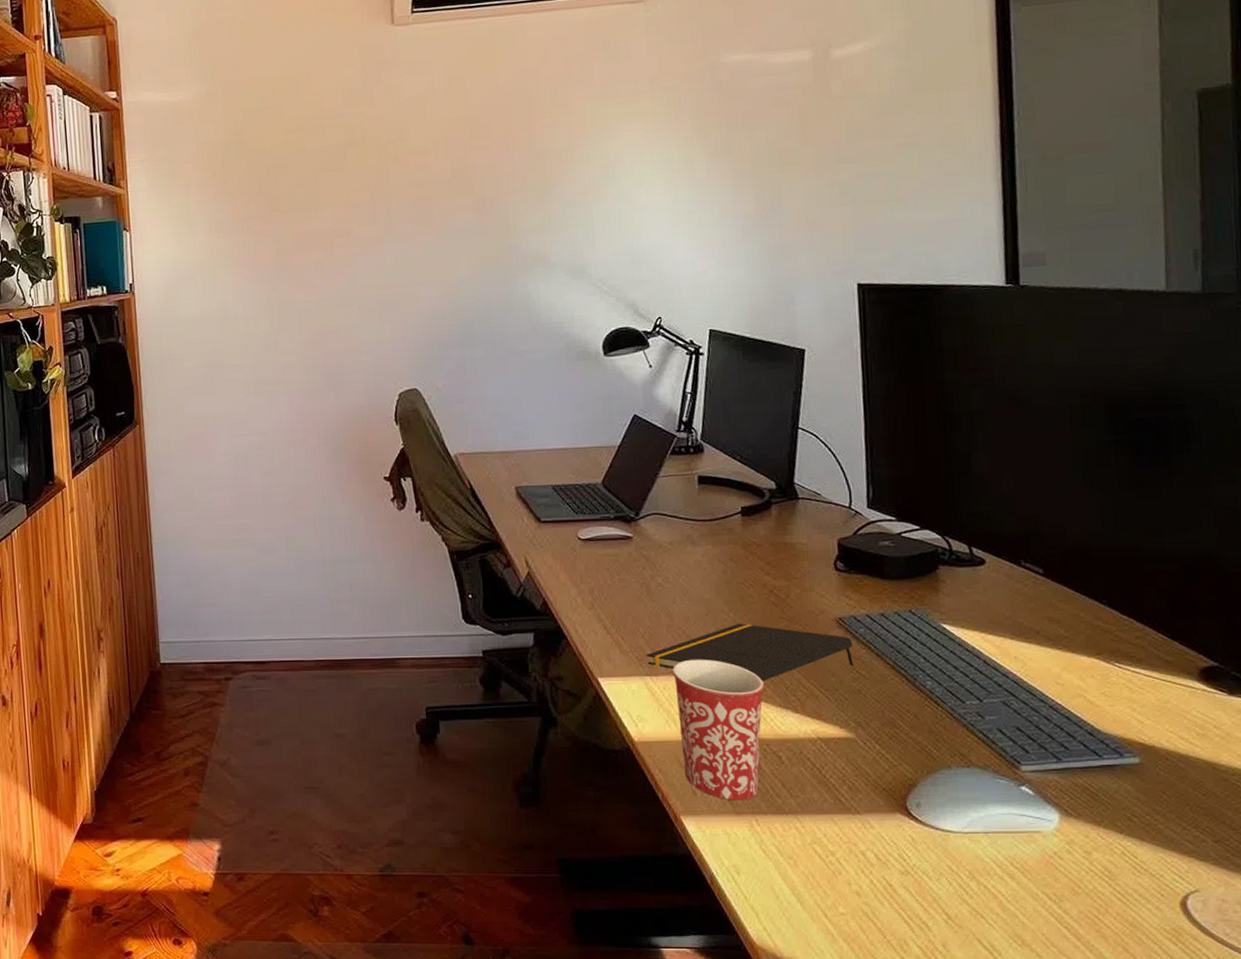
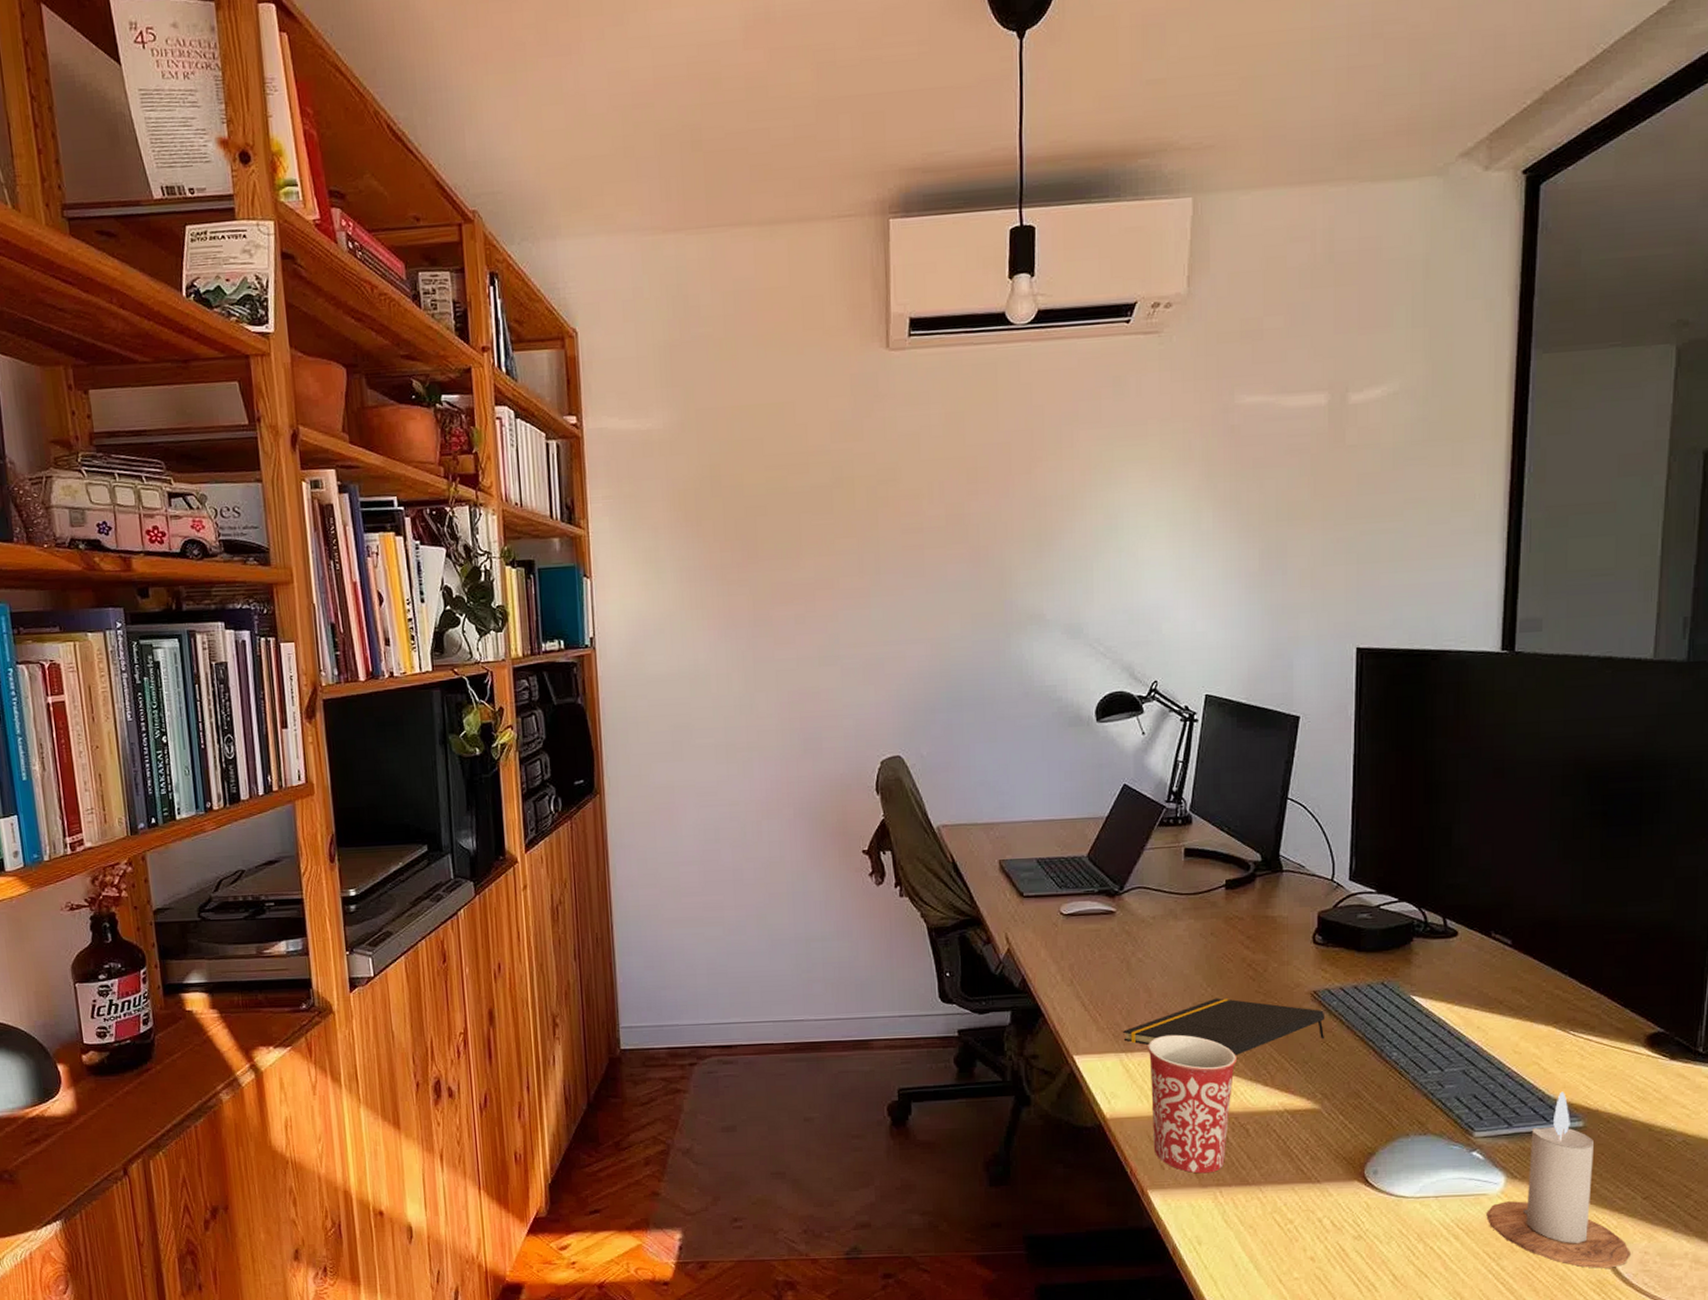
candle: none [1042,725,1207,916] -> present [1486,1091,1631,1269]

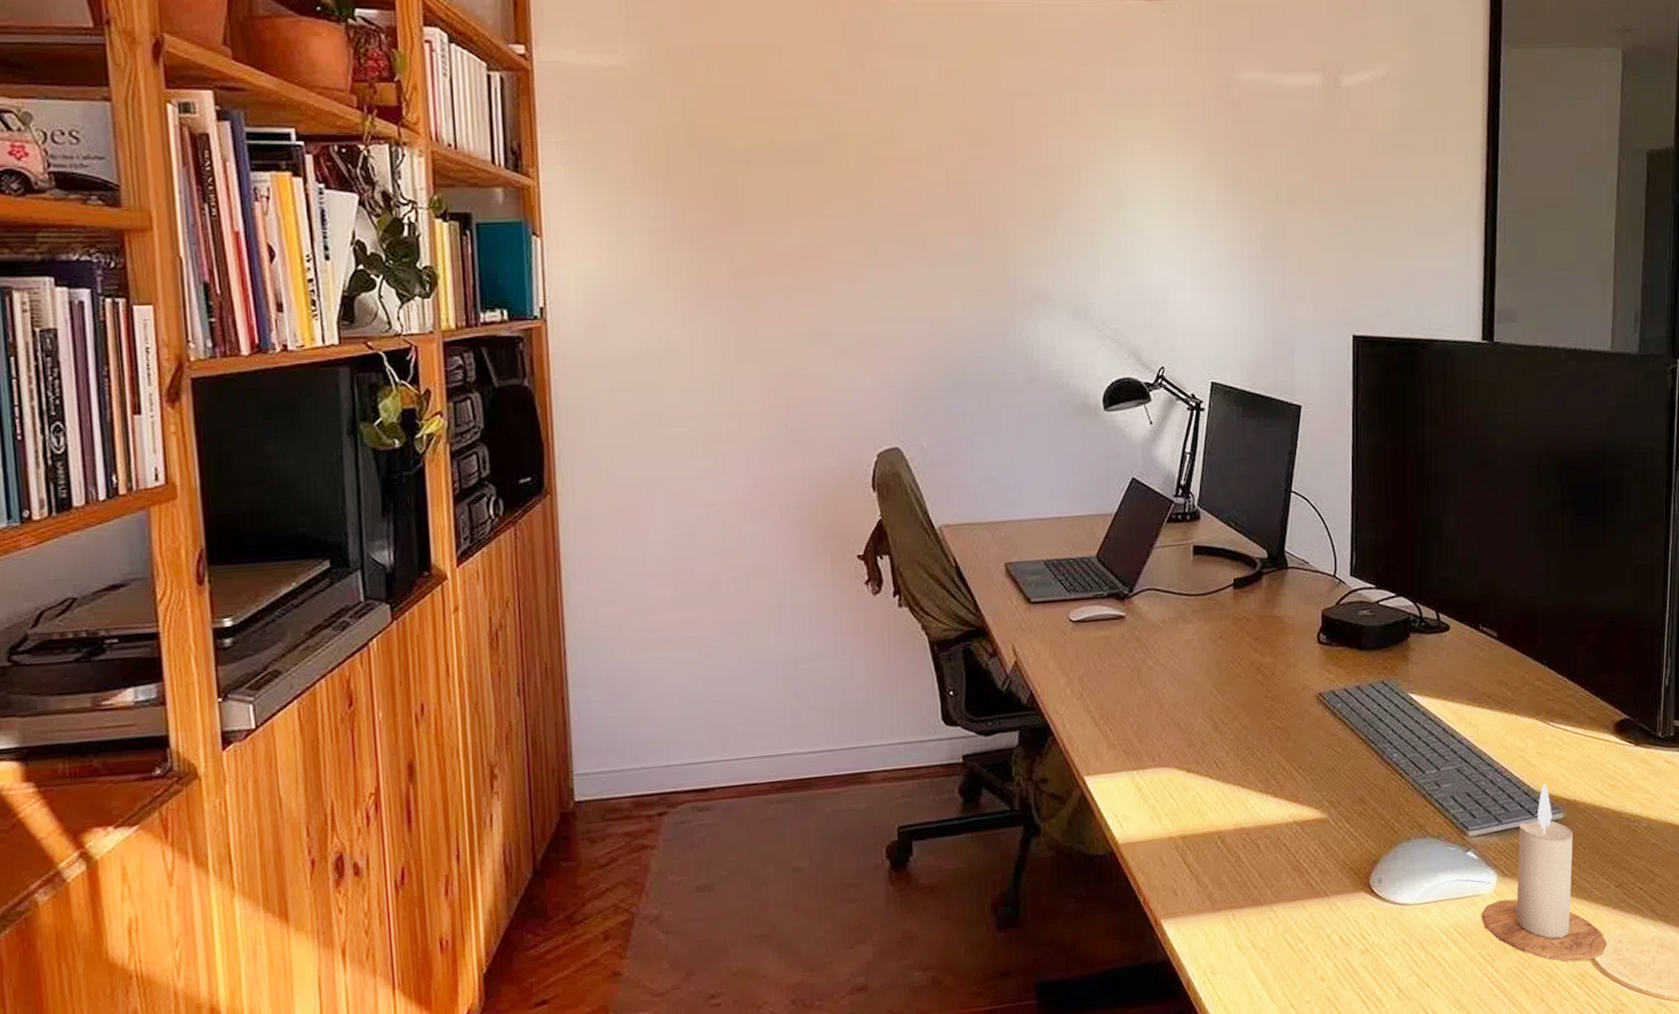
notepad: present [1123,998,1326,1056] -> none [1134,705,1331,767]
mug: present [1148,1034,1236,1174] -> none [1159,747,1247,898]

